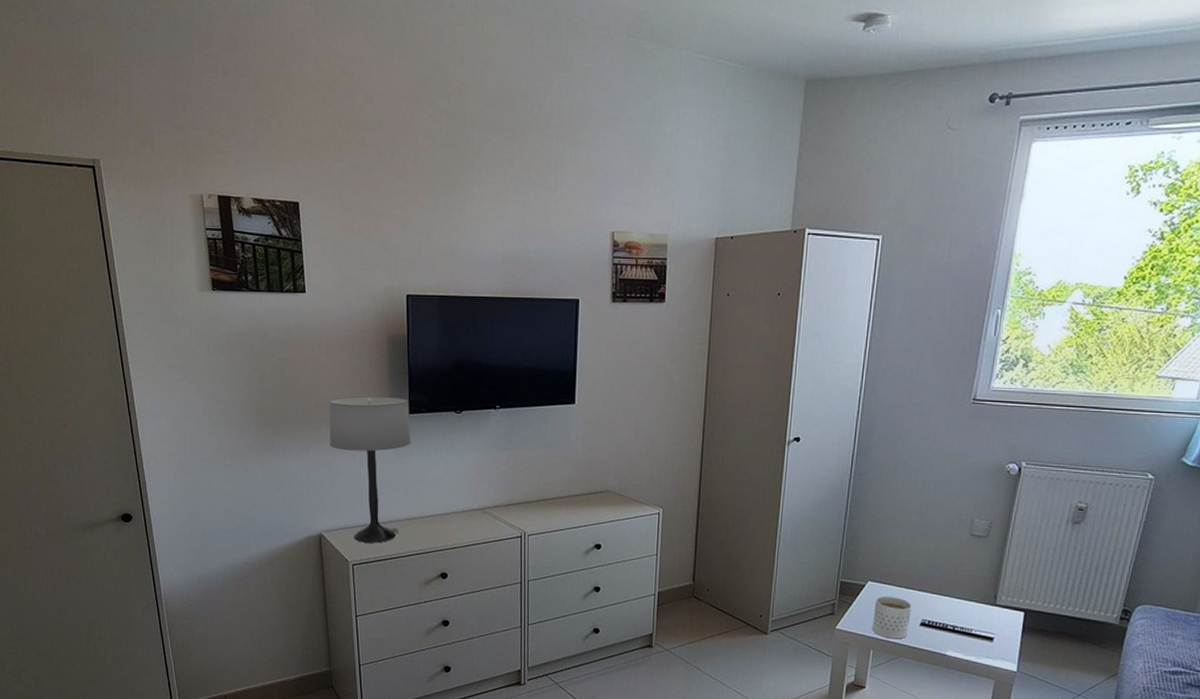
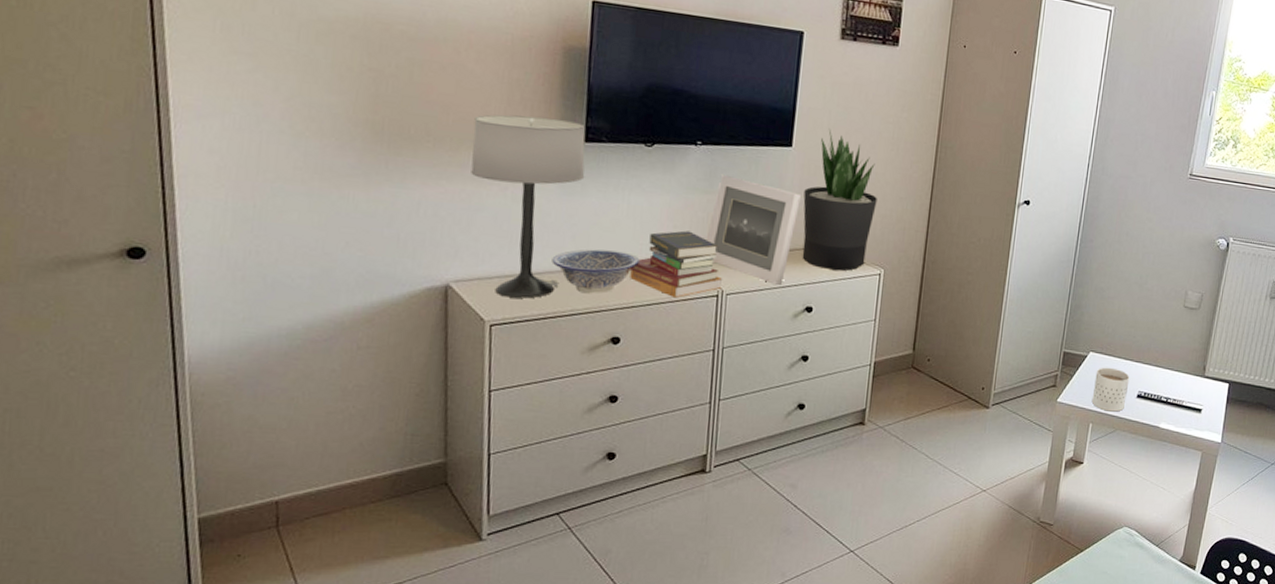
decorative bowl: none [392,501,458,538] -> present [551,249,640,294]
books: none [451,482,524,540] -> present [630,230,722,299]
picture frame: none [508,432,585,526] -> present [706,174,801,285]
planter: none [587,384,653,512] -> present [802,128,877,271]

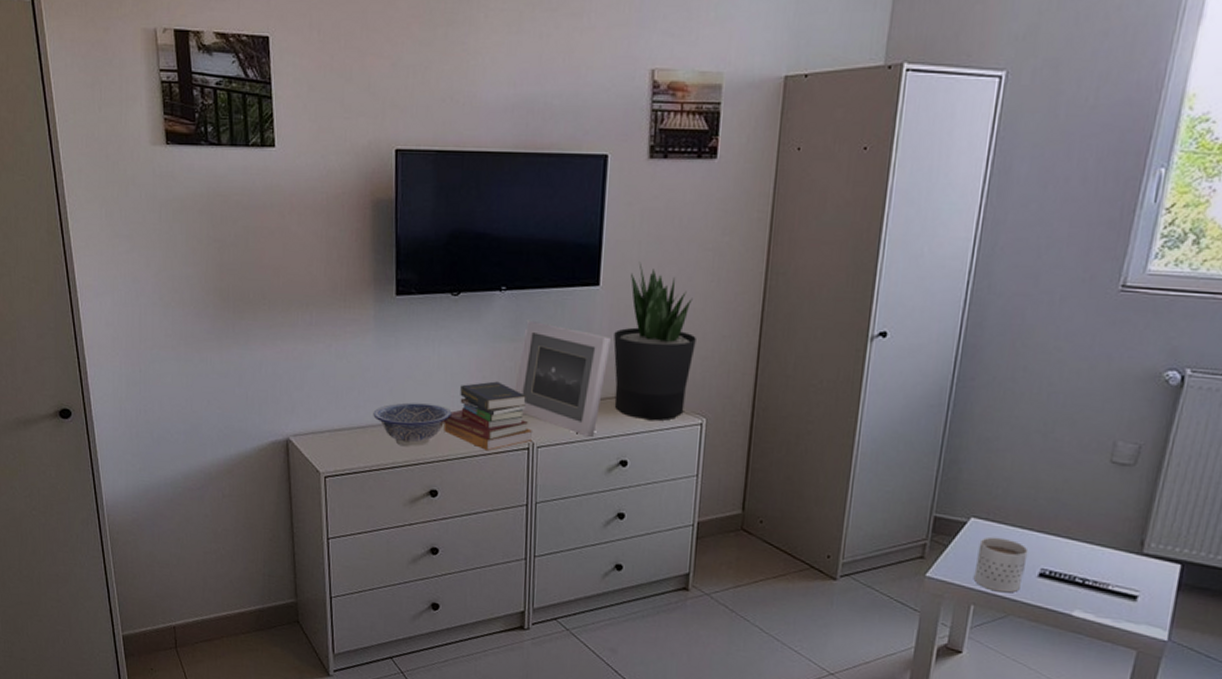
table lamp: present [471,114,585,299] -> none [300,273,398,452]

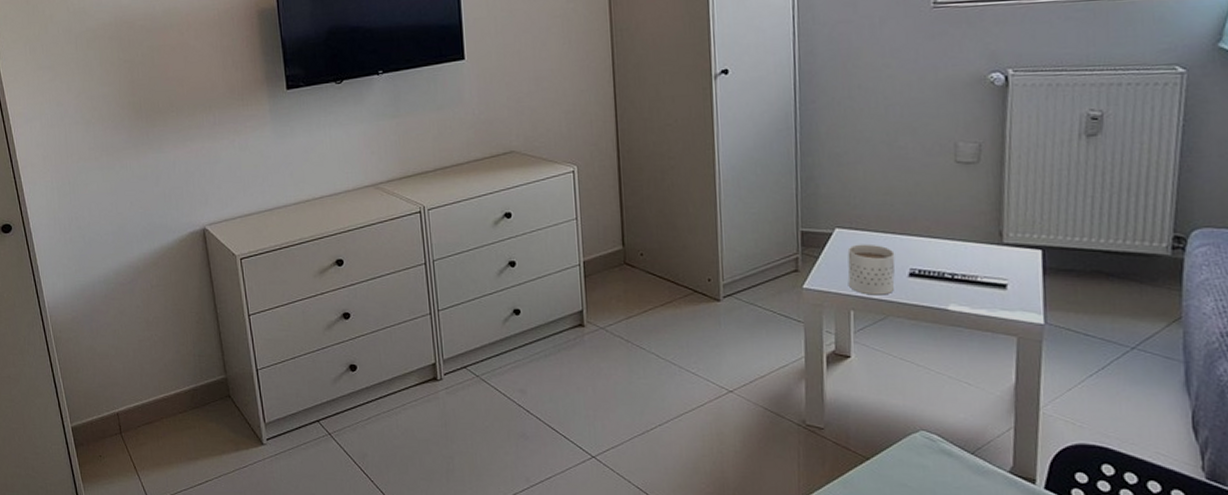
decorative bowl: present [373,402,452,447] -> none [278,182,348,223]
books: present [444,381,533,452] -> none [342,155,423,219]
picture frame: present [514,320,611,437] -> none [401,97,482,195]
planter: present [613,261,696,421] -> none [483,34,558,174]

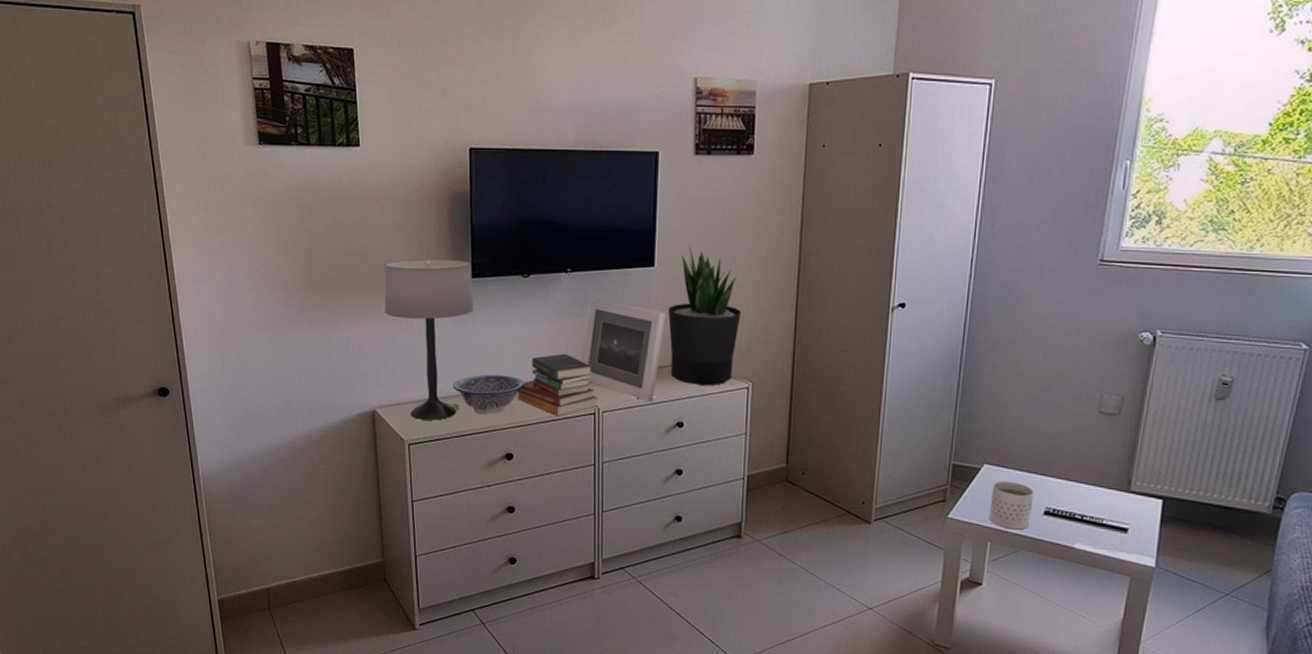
table lamp: none [202,73,292,234] -> present [384,258,474,421]
decorative bowl: none [278,182,348,223] -> present [453,374,525,415]
books: none [342,155,423,219] -> present [517,353,598,417]
picture frame: none [401,97,482,195] -> present [581,298,666,402]
planter: none [483,34,558,174] -> present [668,245,741,386]

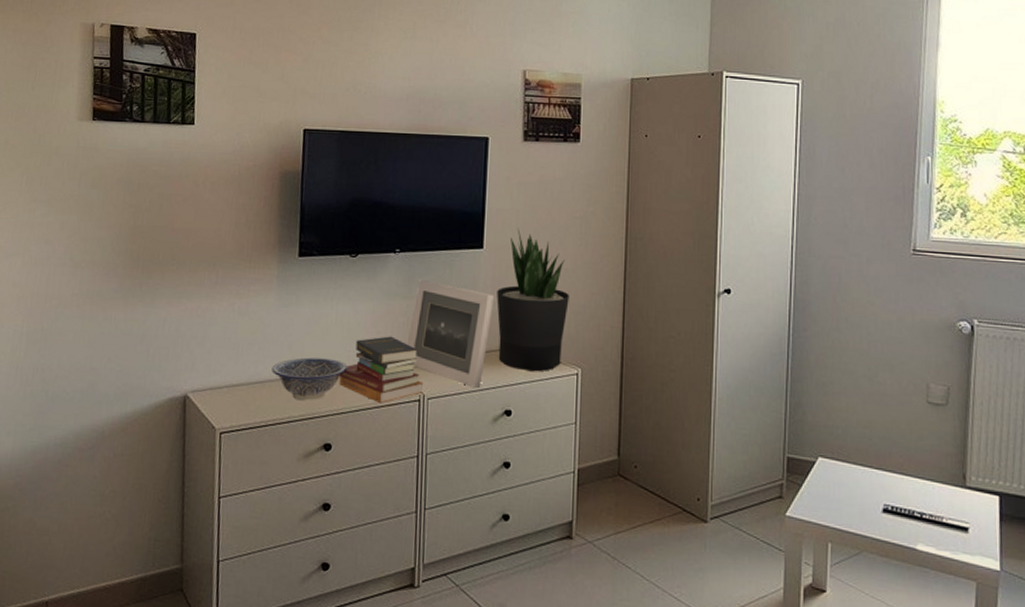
table lamp: present [384,258,474,421] -> none [206,236,299,407]
mug: present [988,480,1034,530] -> none [827,475,871,529]

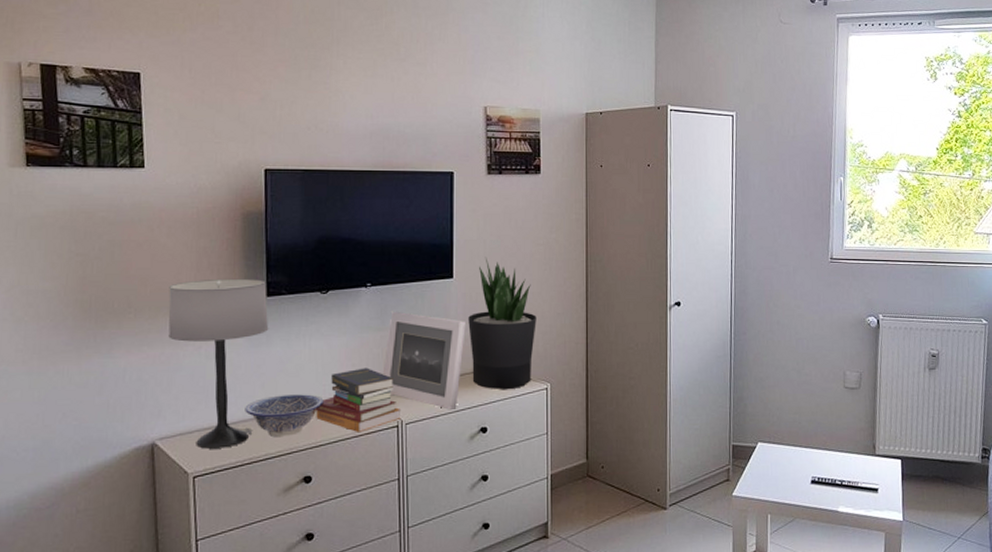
table lamp: none [206,236,299,407] -> present [168,278,269,449]

